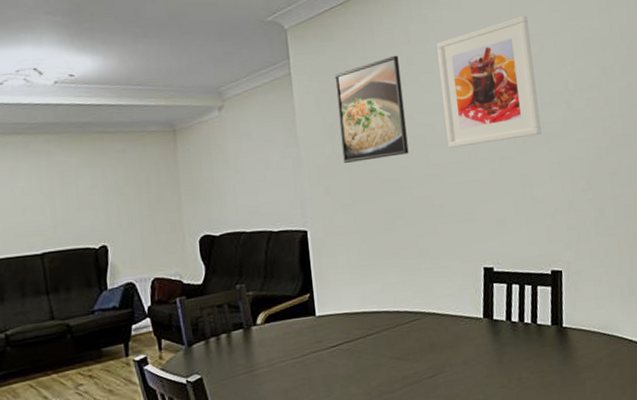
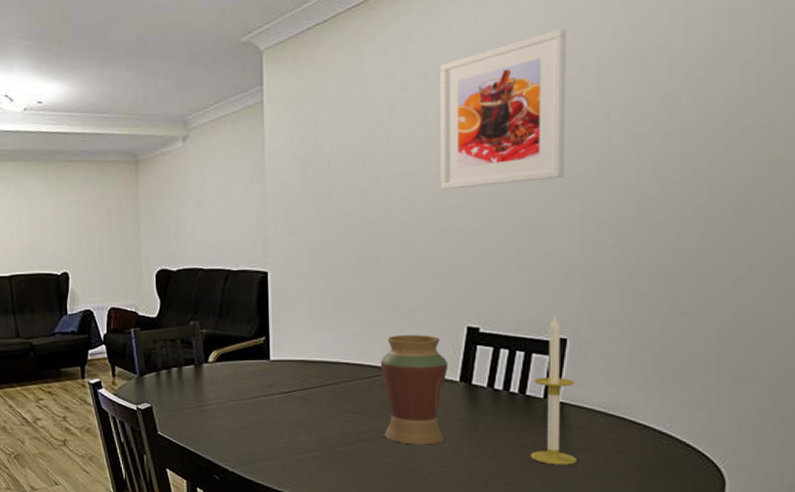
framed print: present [334,55,409,163] -> none [312,80,392,202]
vase: none [415,278,477,384] -> present [380,335,448,445]
candle: none [542,251,584,385] -> present [530,315,577,465]

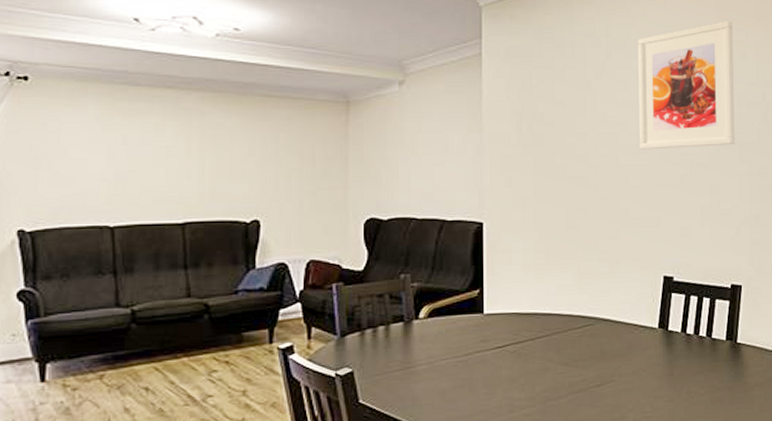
vase: present [380,335,448,445] -> none [589,284,648,393]
candle: present [530,315,577,465] -> none [717,264,753,402]

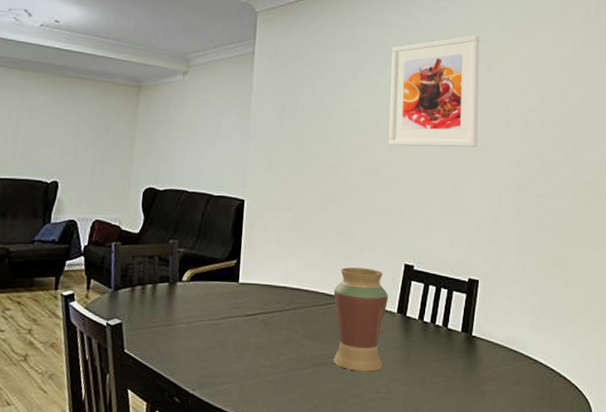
vase: none [589,284,648,393] -> present [333,267,388,372]

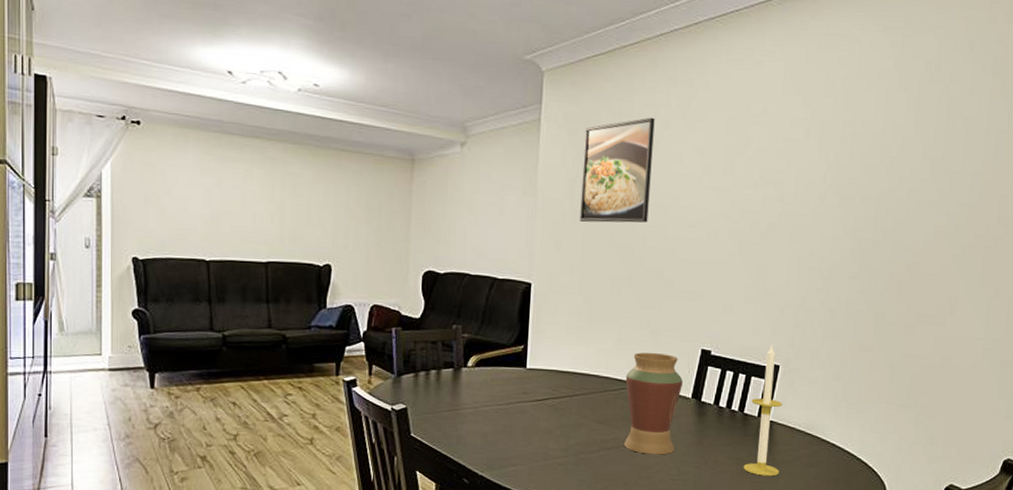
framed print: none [289,51,355,145] -> present [580,117,655,223]
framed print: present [389,34,479,148] -> none [689,95,799,226]
candle: none [450,259,486,395] -> present [743,344,783,477]

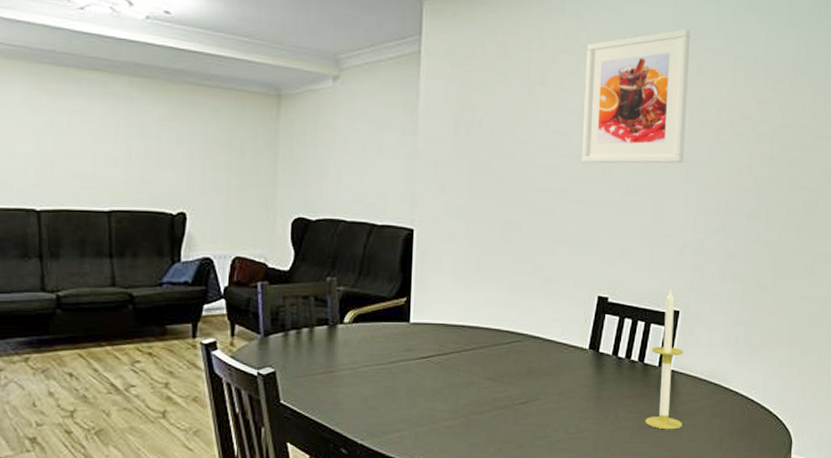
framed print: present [580,117,655,223] -> none [465,50,543,163]
vase: present [624,352,683,455] -> none [518,302,579,412]
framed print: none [689,95,799,226] -> present [582,29,690,164]

